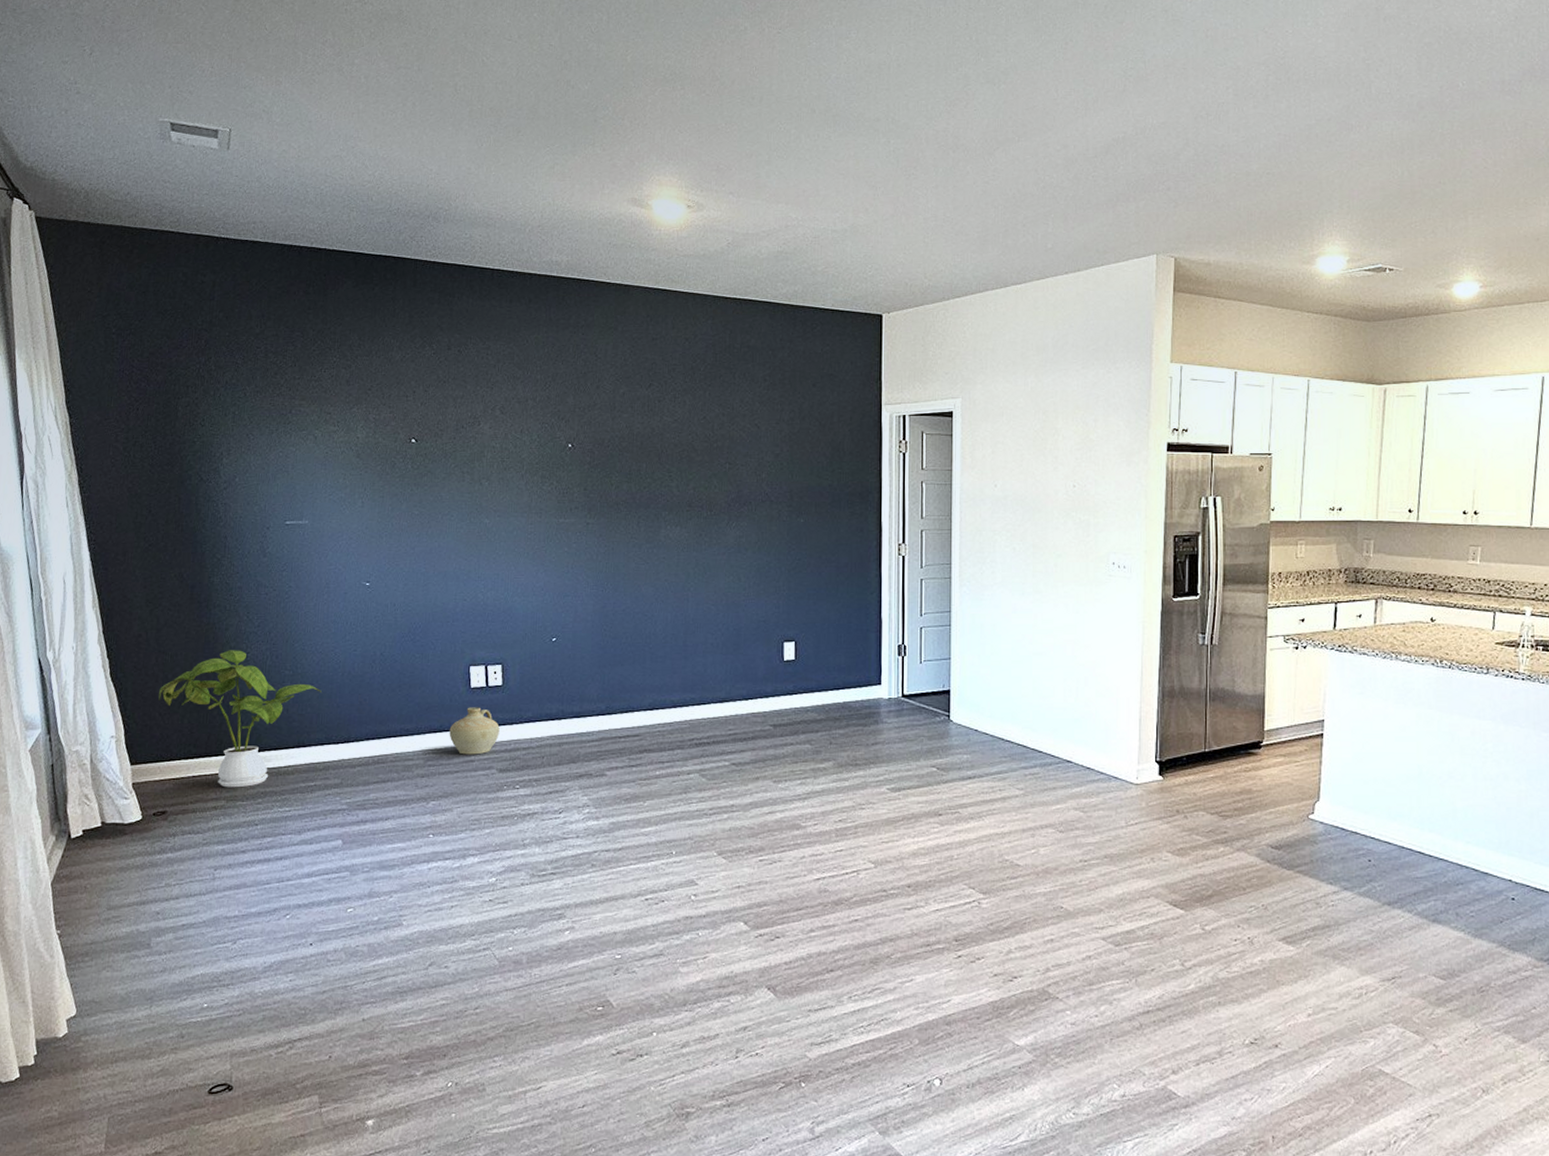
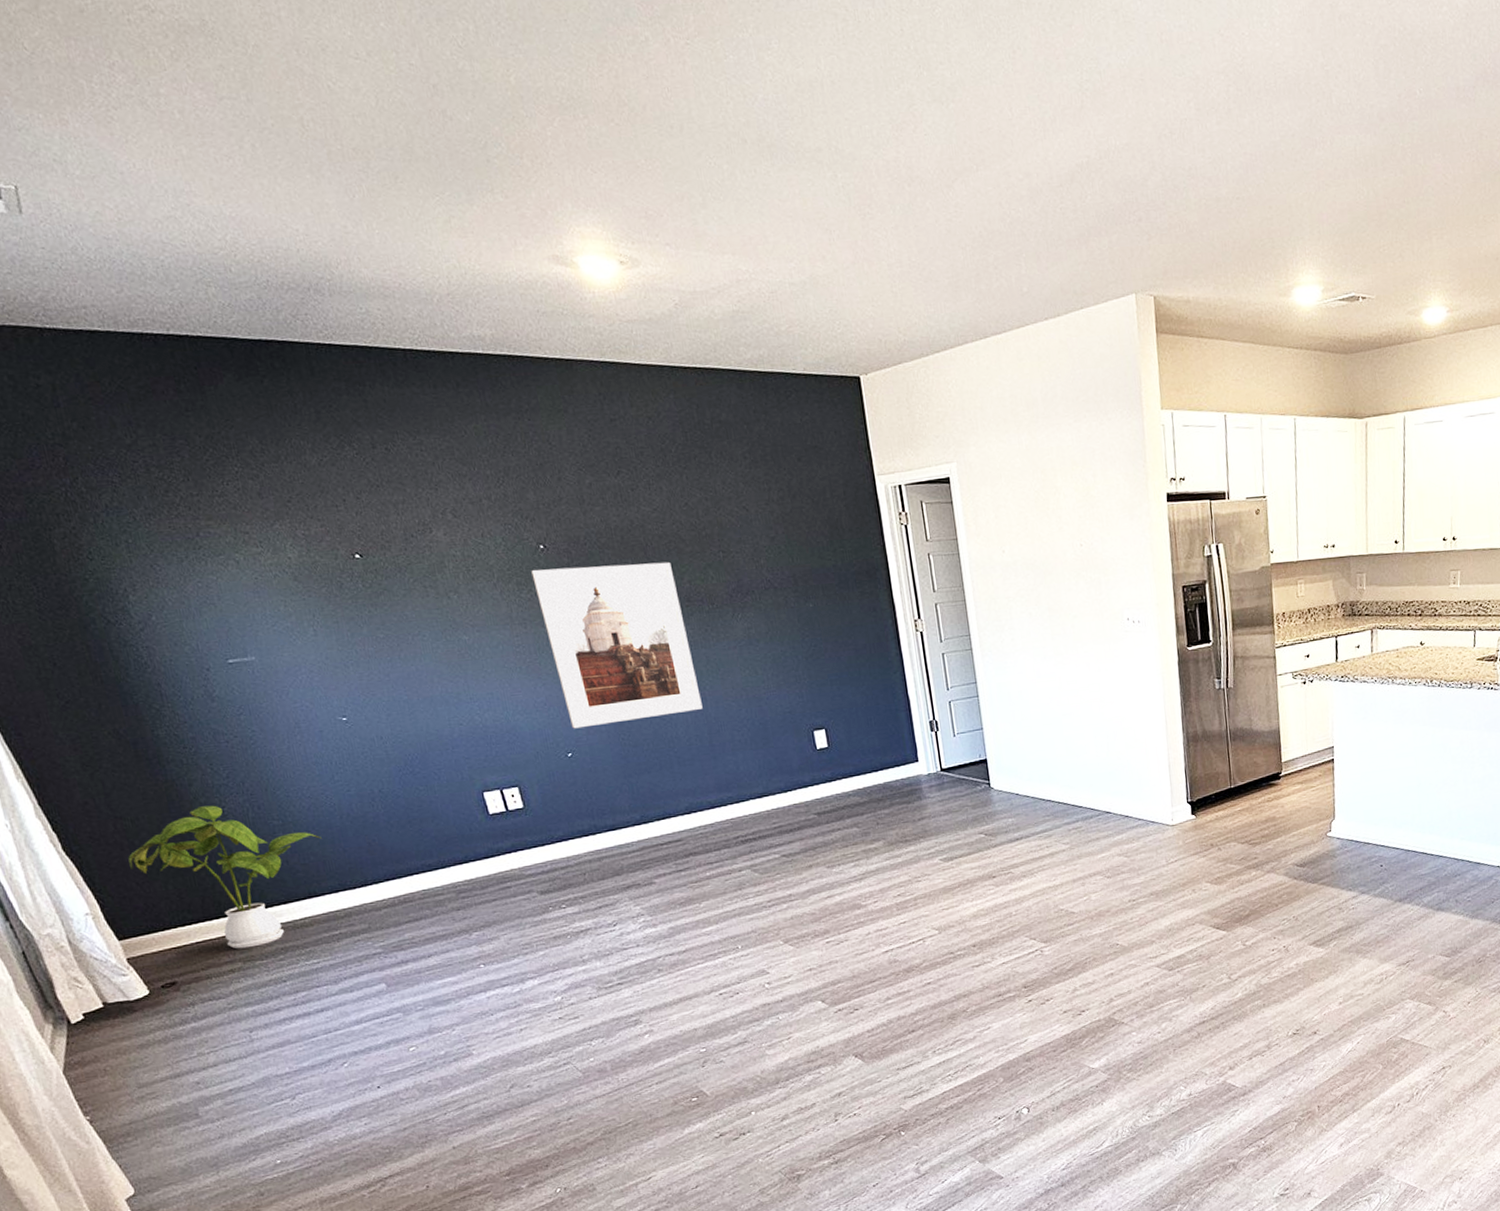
ceramic jug: present [449,707,500,755] -> none [475,833,532,883]
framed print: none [556,466,684,615] -> present [531,562,703,729]

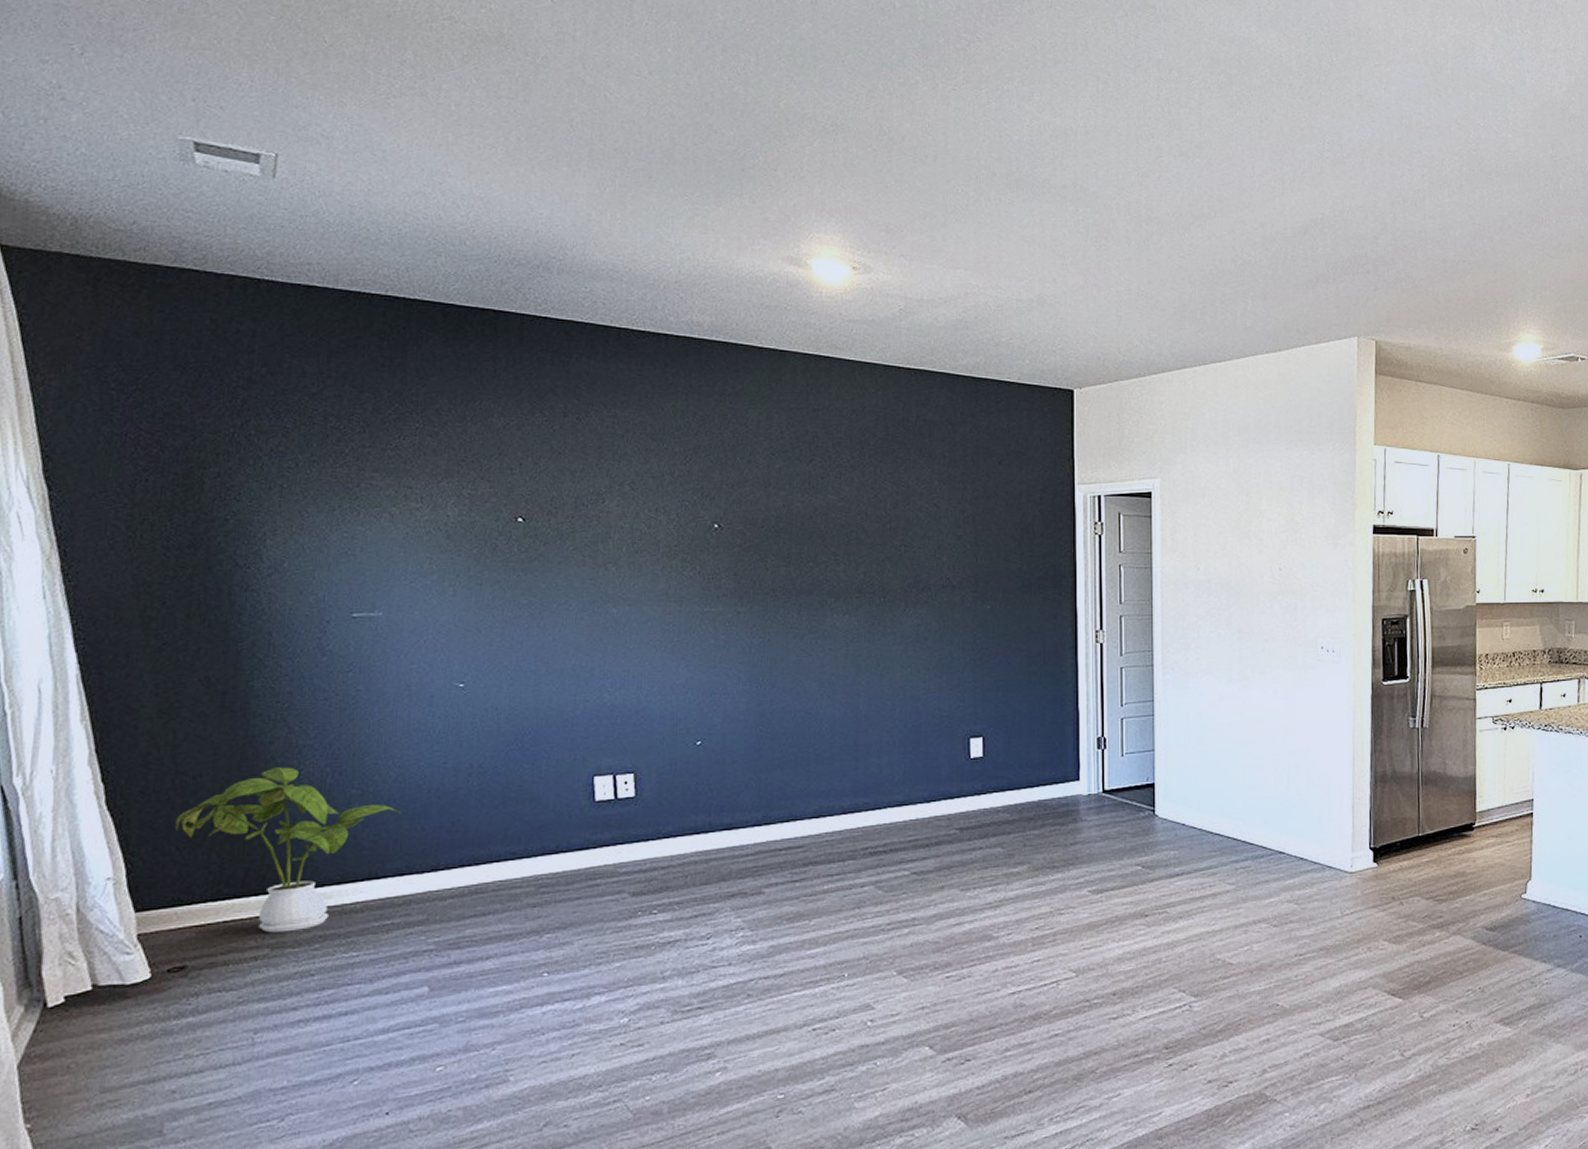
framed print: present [531,562,703,729] -> none [699,549,854,716]

